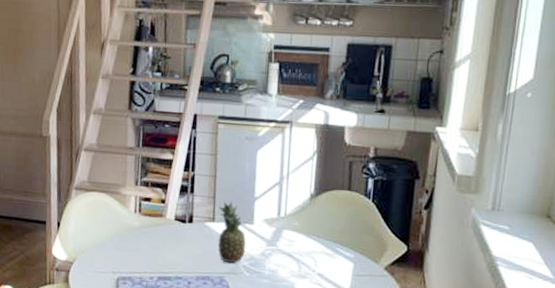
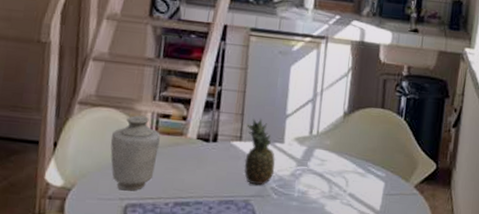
vase: none [102,199,143,266] -> present [110,115,160,191]

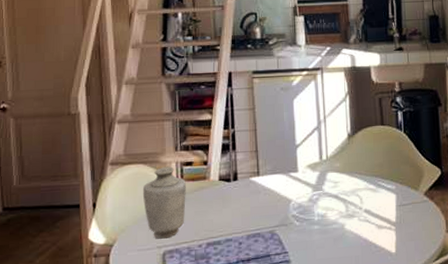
fruit: present [243,118,276,186] -> none [262,152,294,215]

